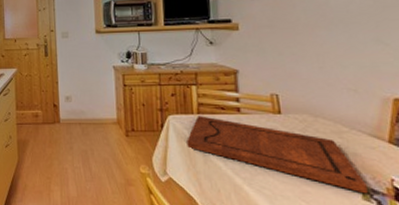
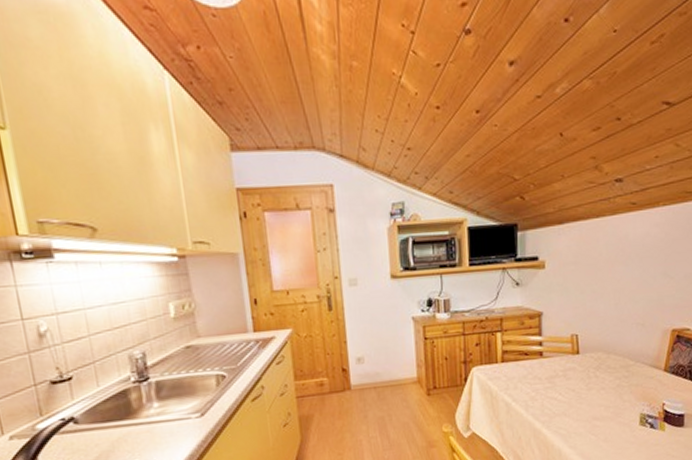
cutting board: present [187,116,368,194] -> none [490,364,644,420]

